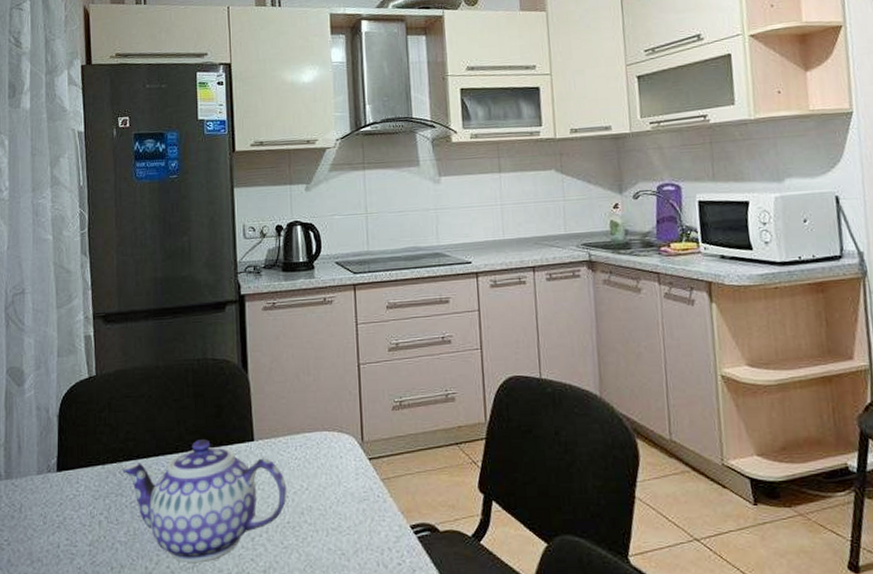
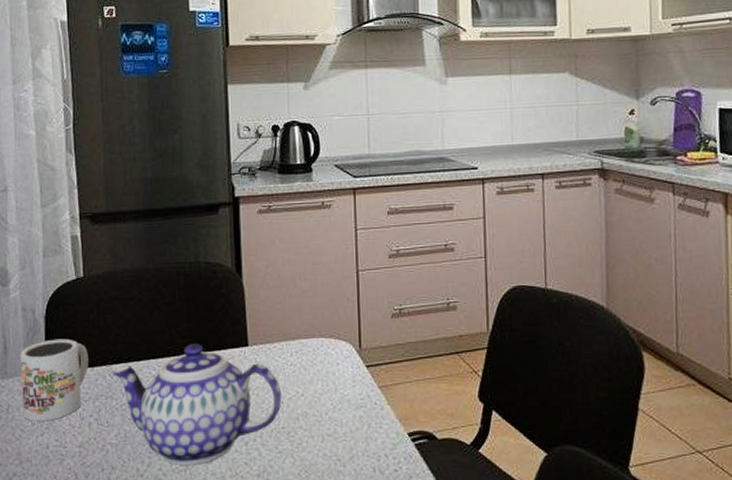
mug: none [34,437,99,520] -> present [20,339,88,421]

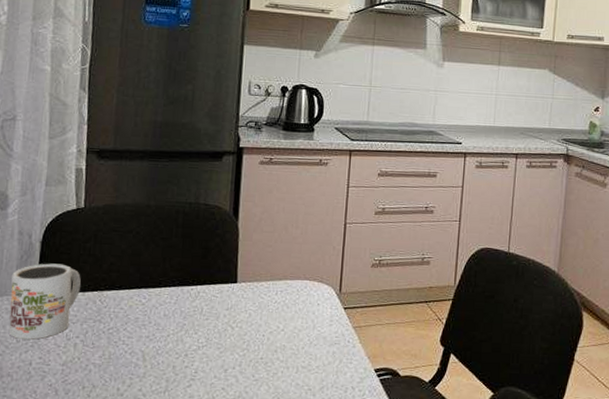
teapot: present [111,344,282,465] -> none [102,277,264,388]

